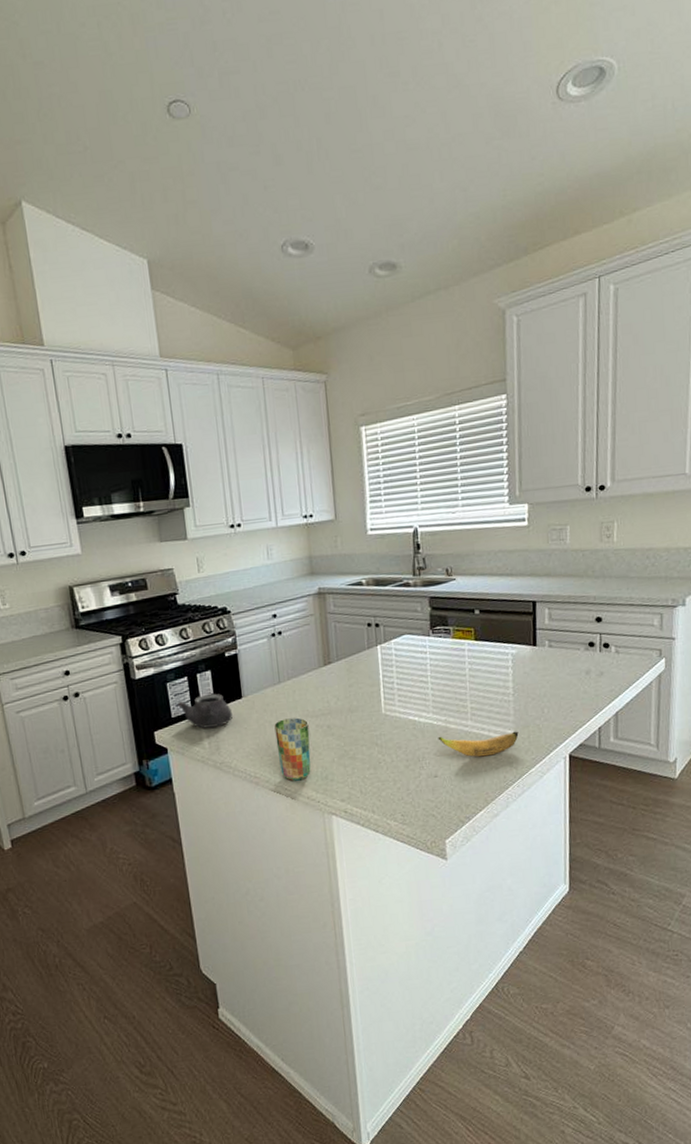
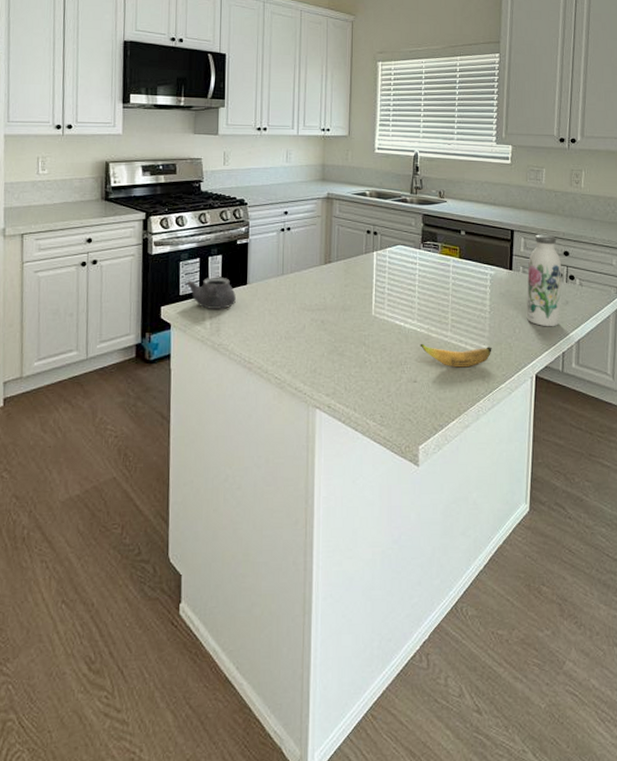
cup: present [274,717,311,781] -> none [273,309,304,371]
water bottle: none [554,601,595,703] -> present [526,234,562,327]

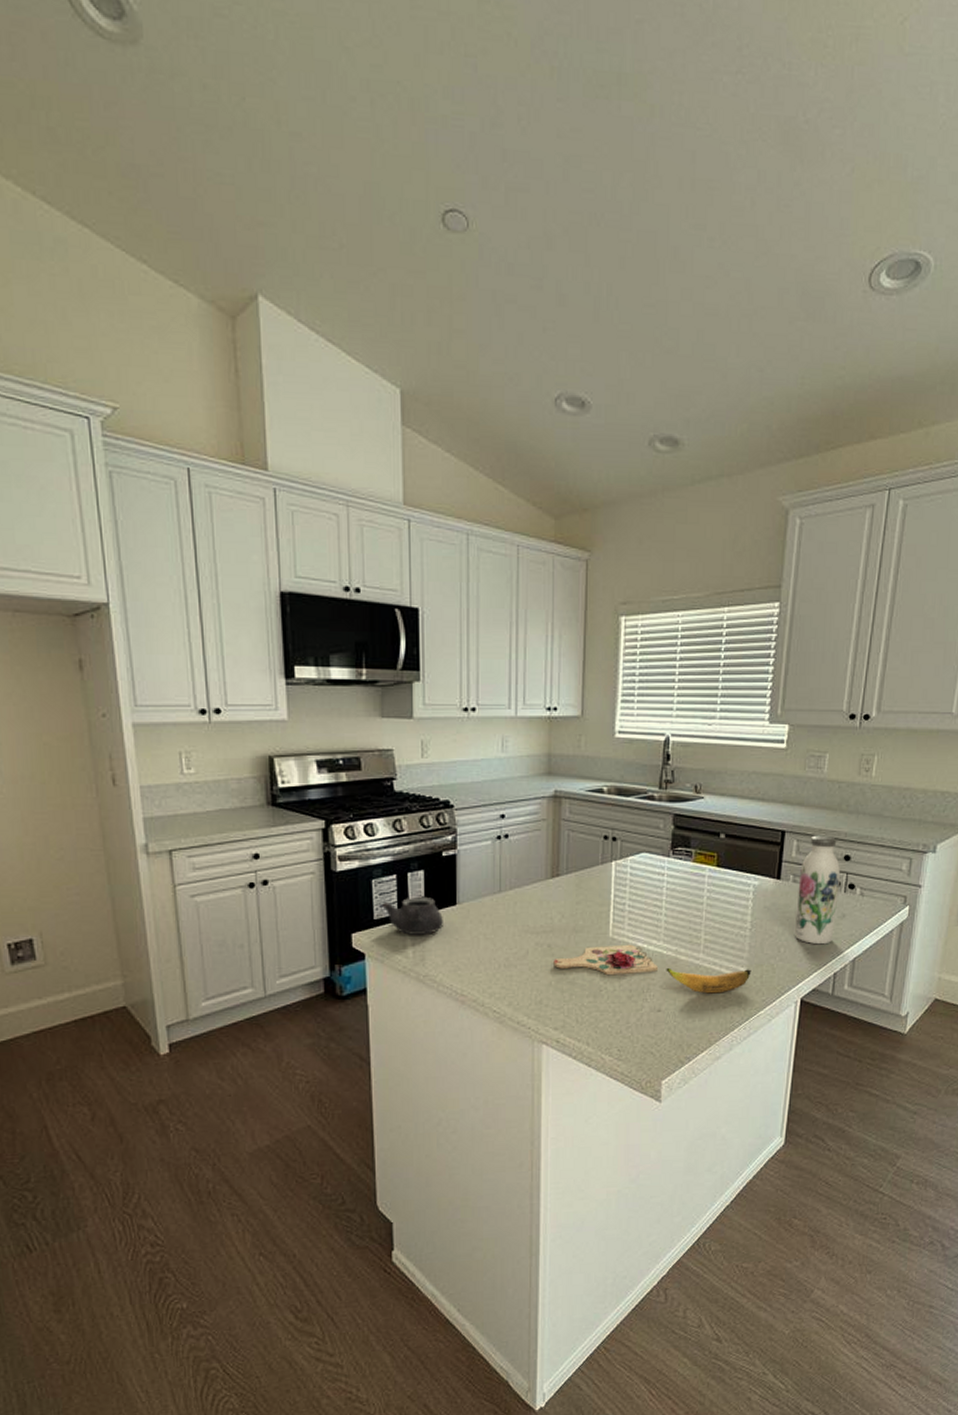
cutting board: none [326,322,413,348] -> present [553,944,657,975]

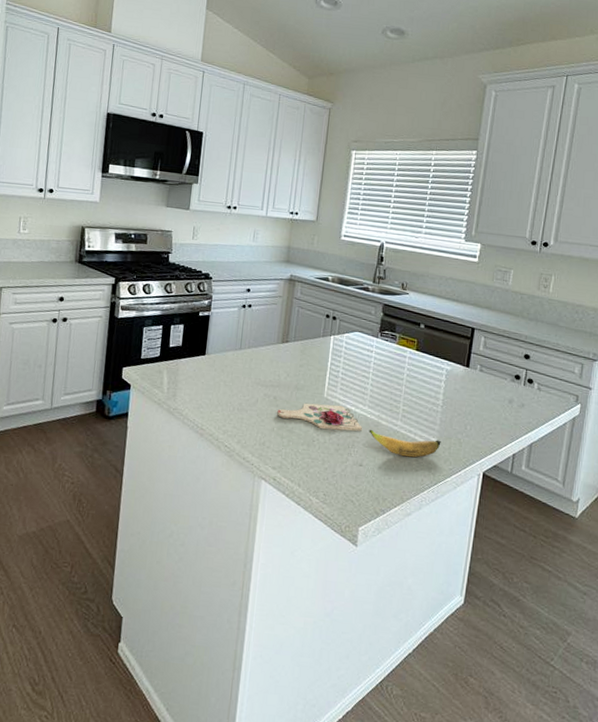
teapot: present [382,896,443,935] -> none [149,344,194,376]
water bottle: present [794,835,840,945] -> none [479,335,521,428]

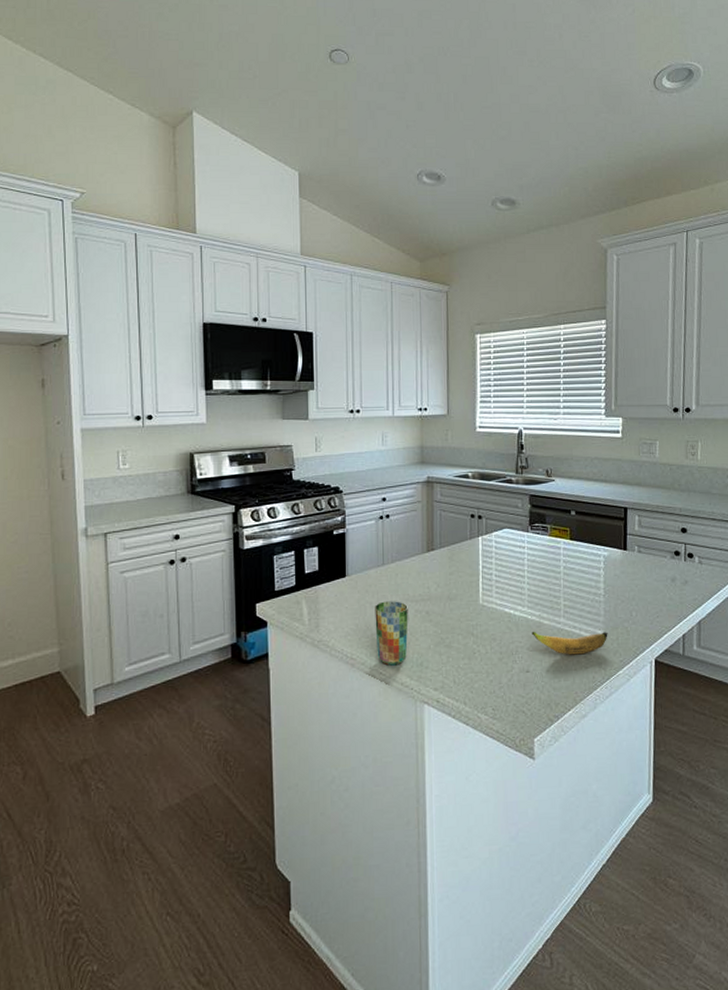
cup: none [224,382,258,441] -> present [375,601,408,666]
cutting board: present [277,403,362,431] -> none [431,610,524,638]

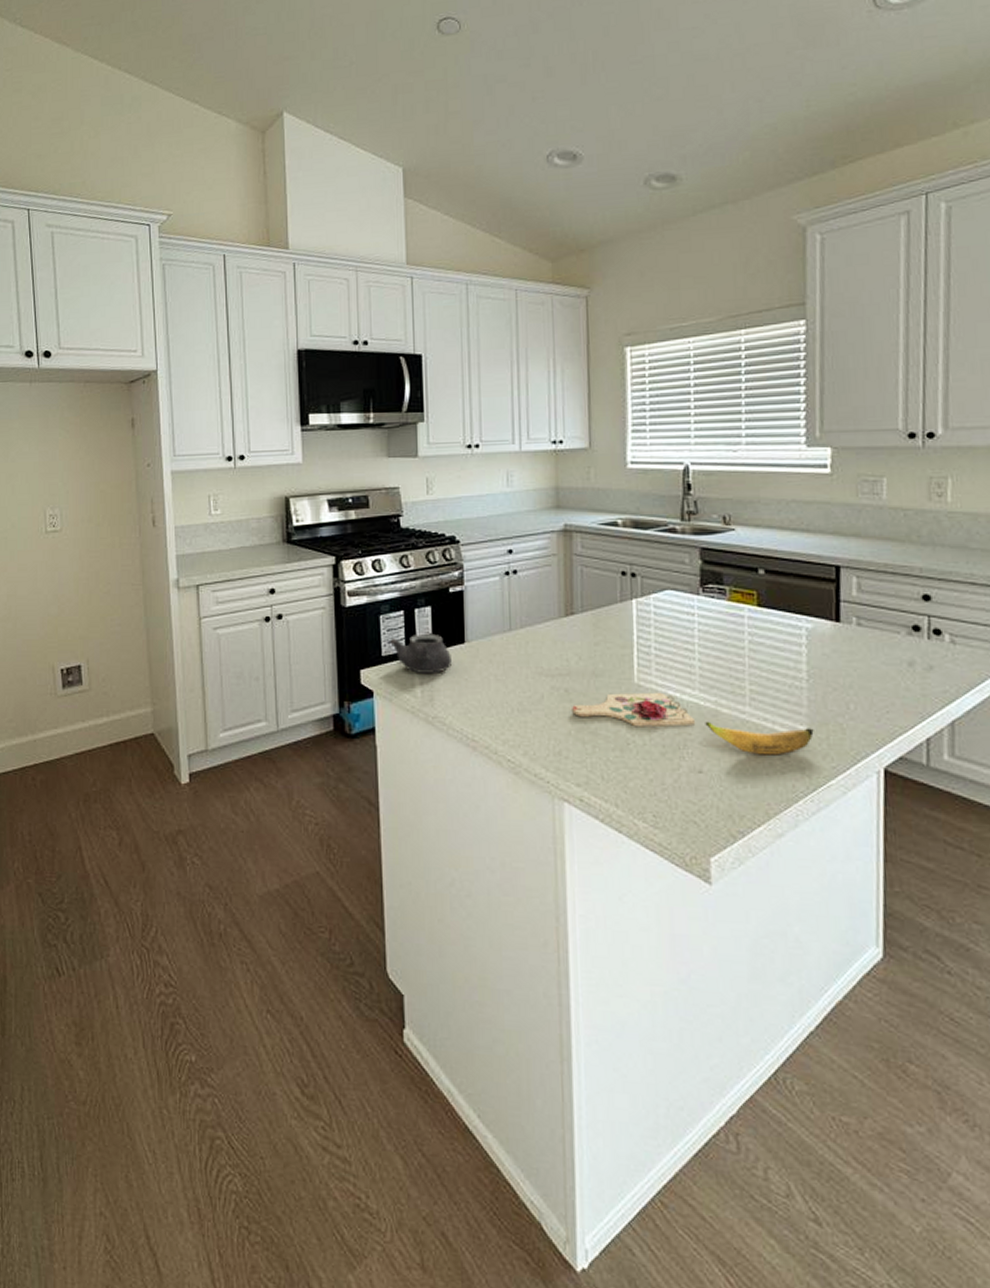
teapot: none [282,570,335,604] -> present [390,633,452,673]
cup: present [375,601,408,666] -> none [500,674,543,752]
cutting board: none [431,610,524,638] -> present [572,692,694,726]

